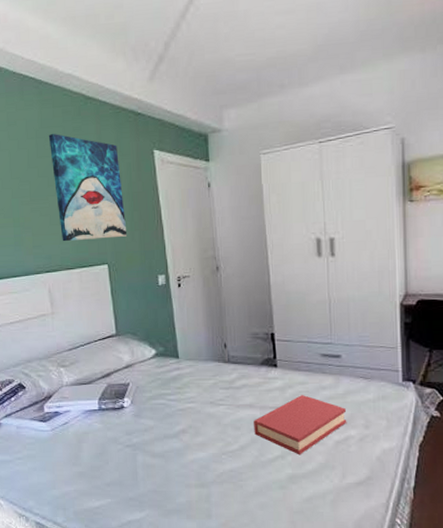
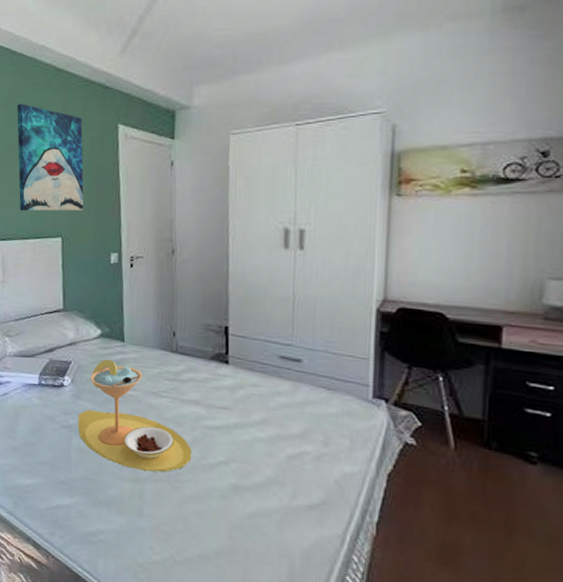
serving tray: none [141,376,251,476] -> present [78,359,192,472]
hardback book: present [254,395,347,455] -> none [197,398,303,465]

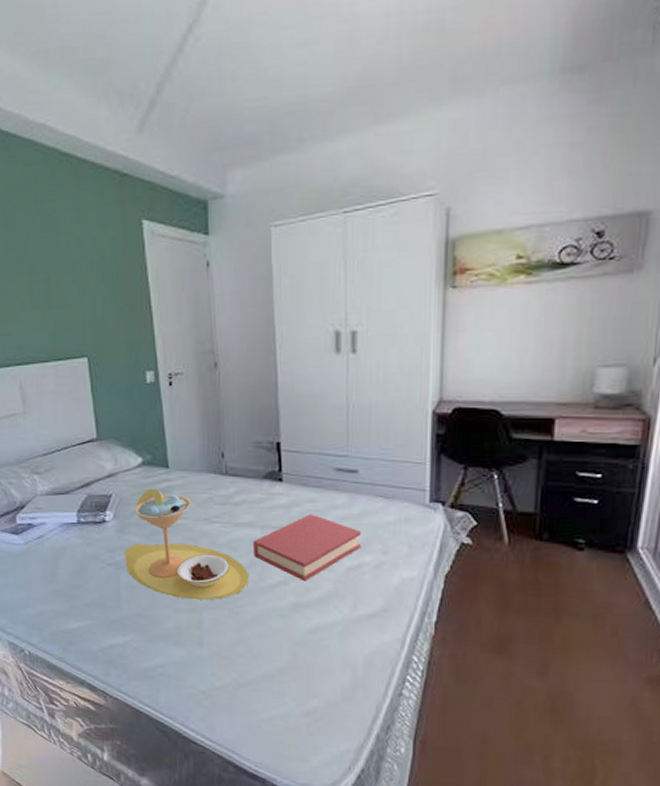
wall art: present [16,104,84,211] -> none [17,199,111,330]
hardback book: none [197,398,303,465] -> present [253,514,362,582]

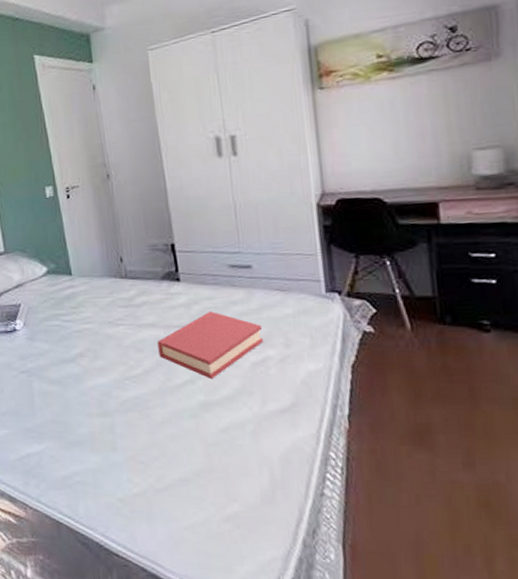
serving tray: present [125,488,250,600] -> none [36,295,157,403]

